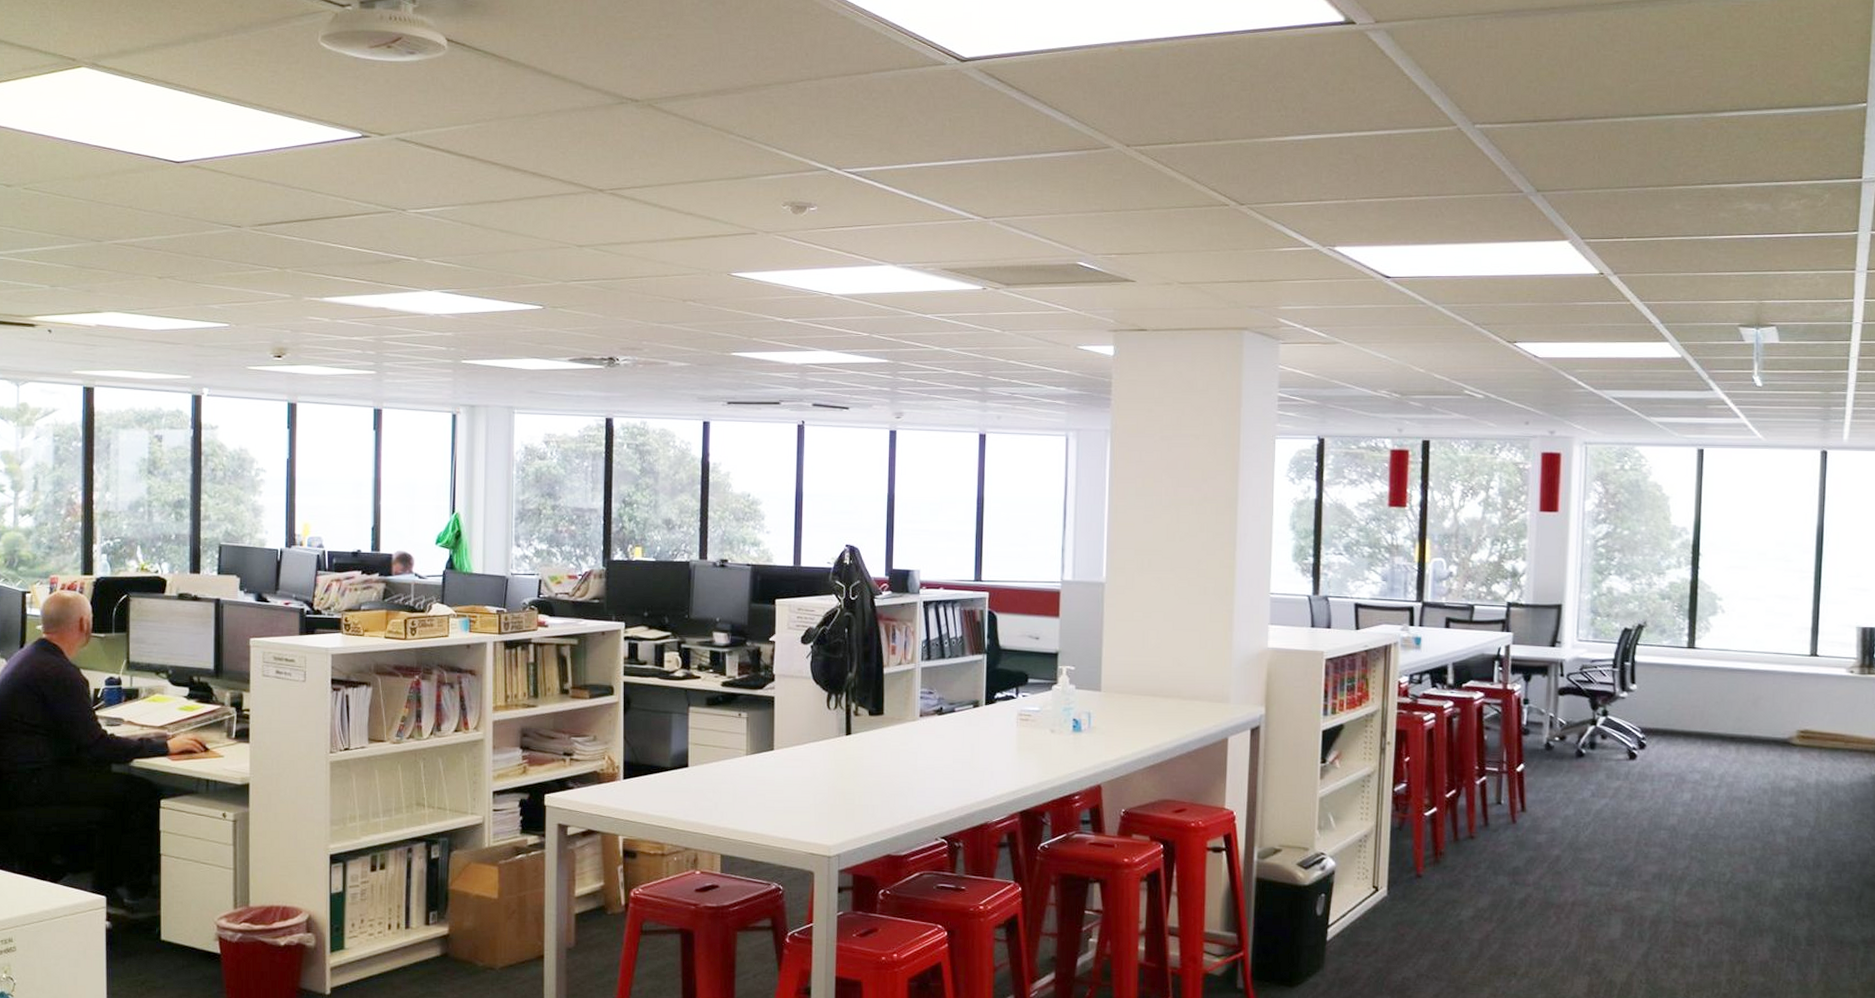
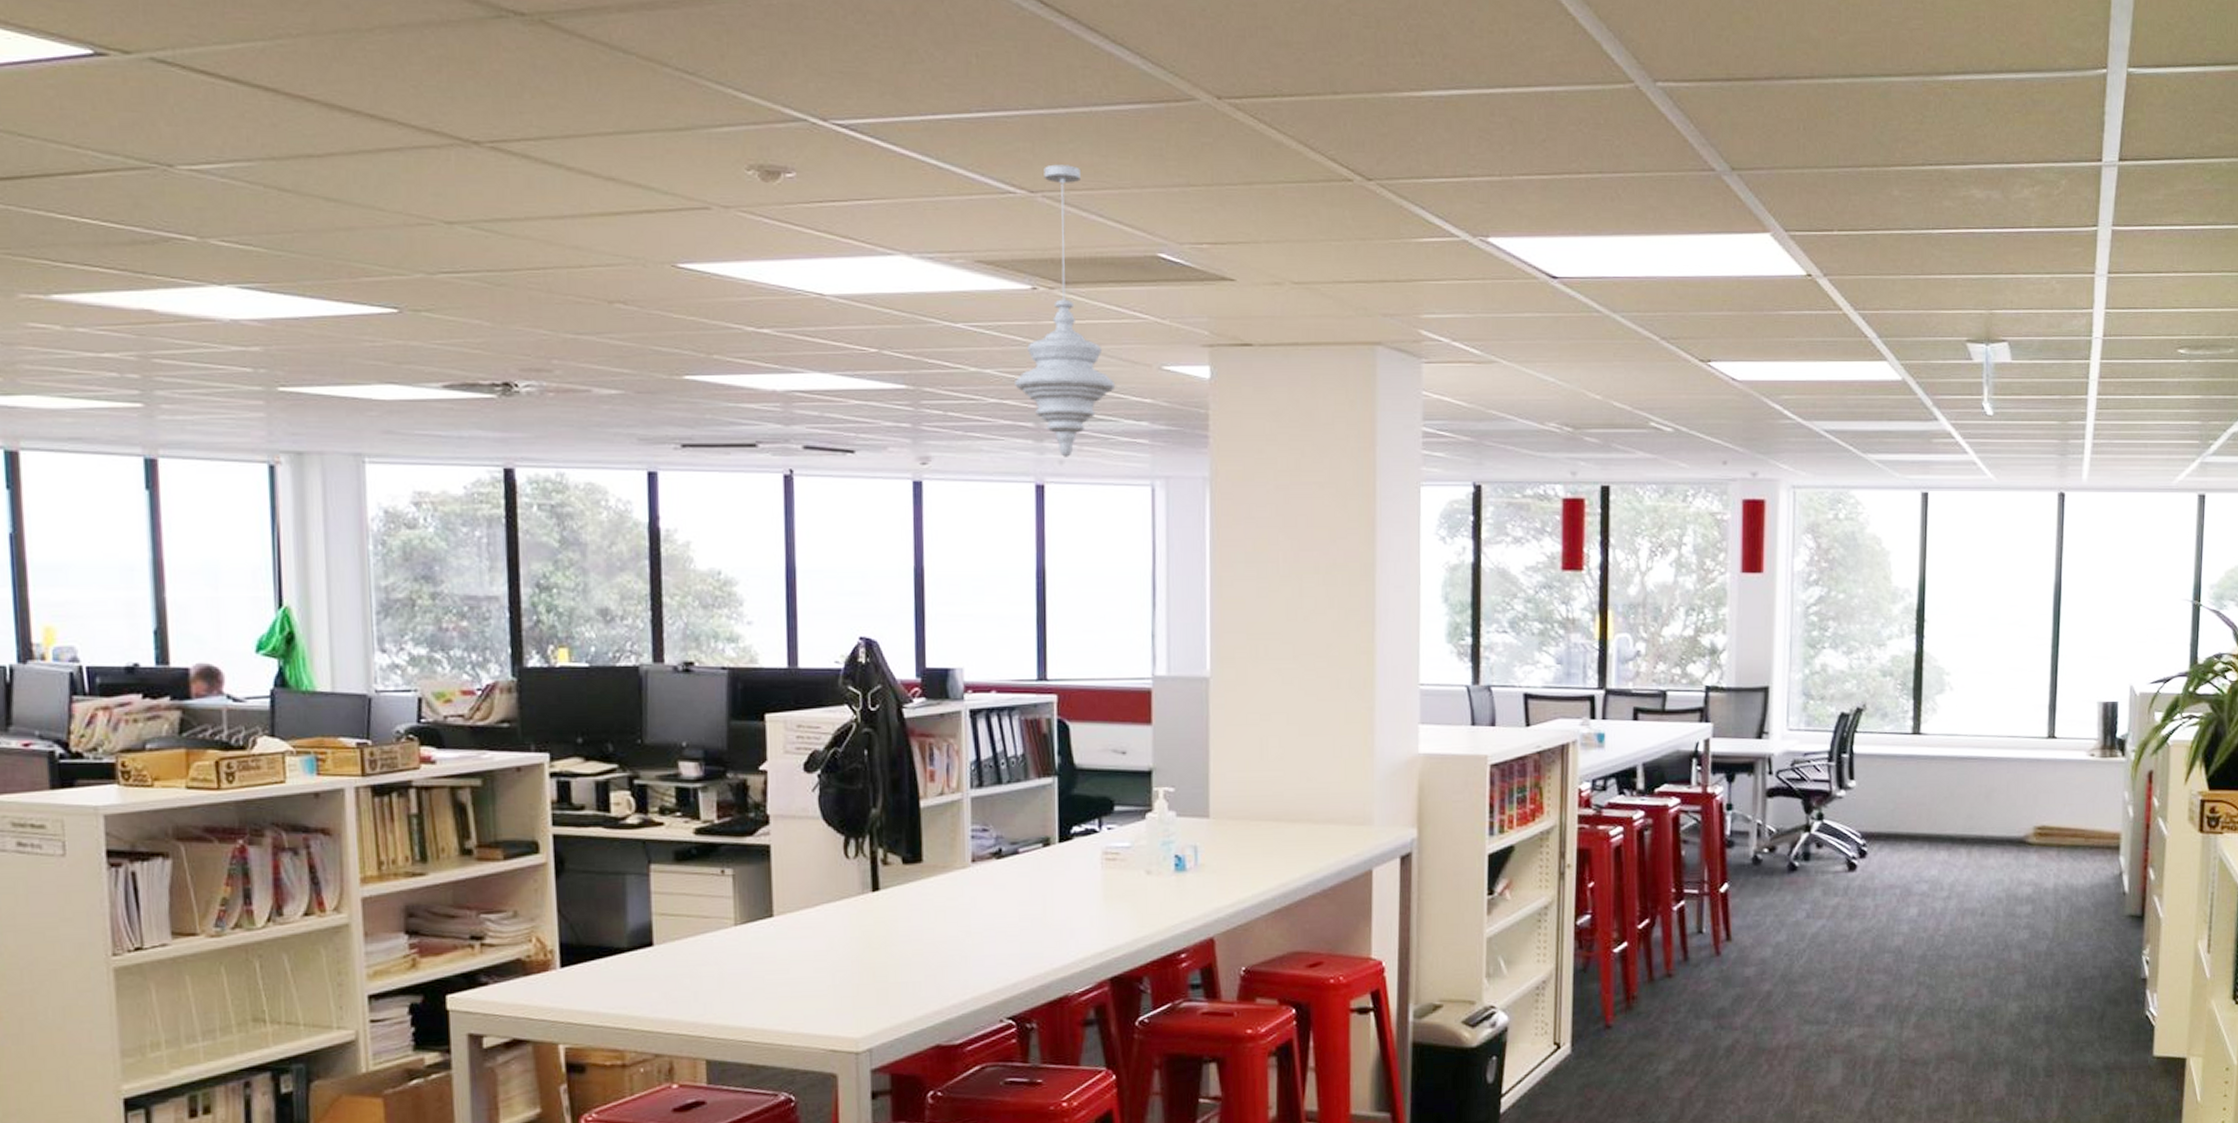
pendant light: none [967,197,1042,414] -> present [1015,164,1116,457]

